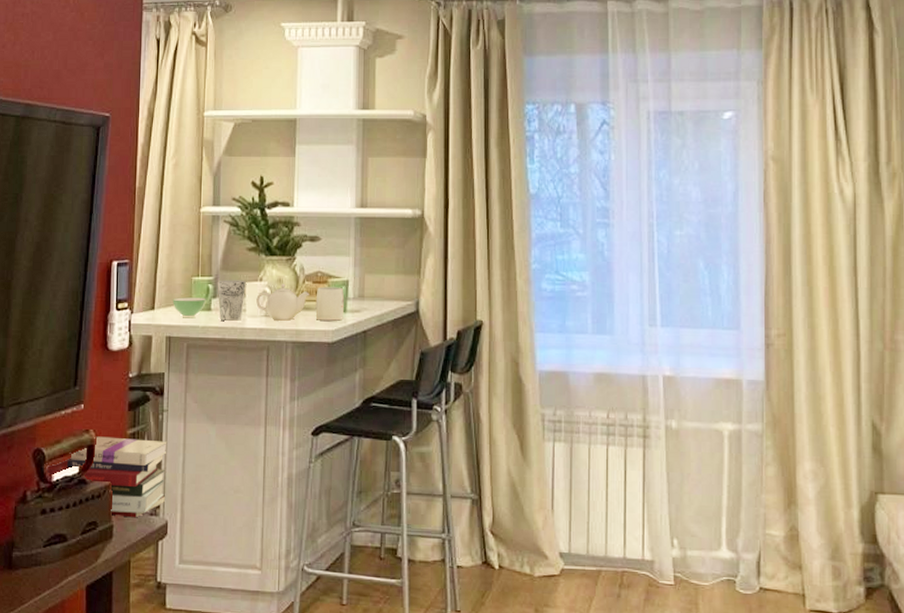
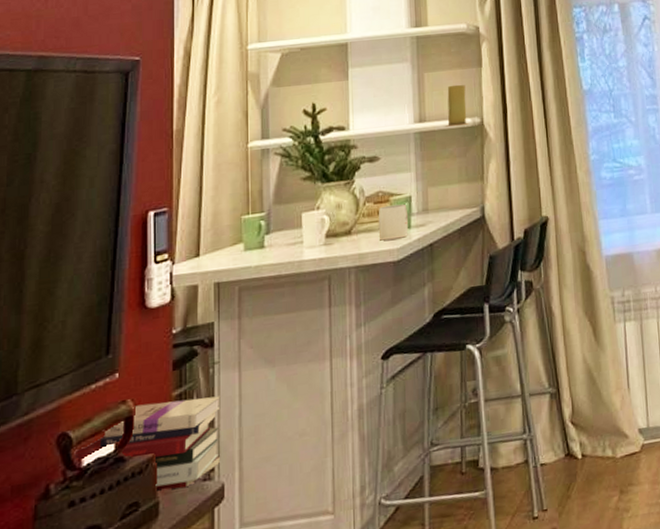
bowl: present [172,297,207,319] -> none [220,235,259,261]
cup: present [217,279,247,322] -> none [270,211,303,258]
teapot: present [256,283,310,322] -> none [314,208,371,249]
candle: none [386,173,409,215] -> present [445,84,469,127]

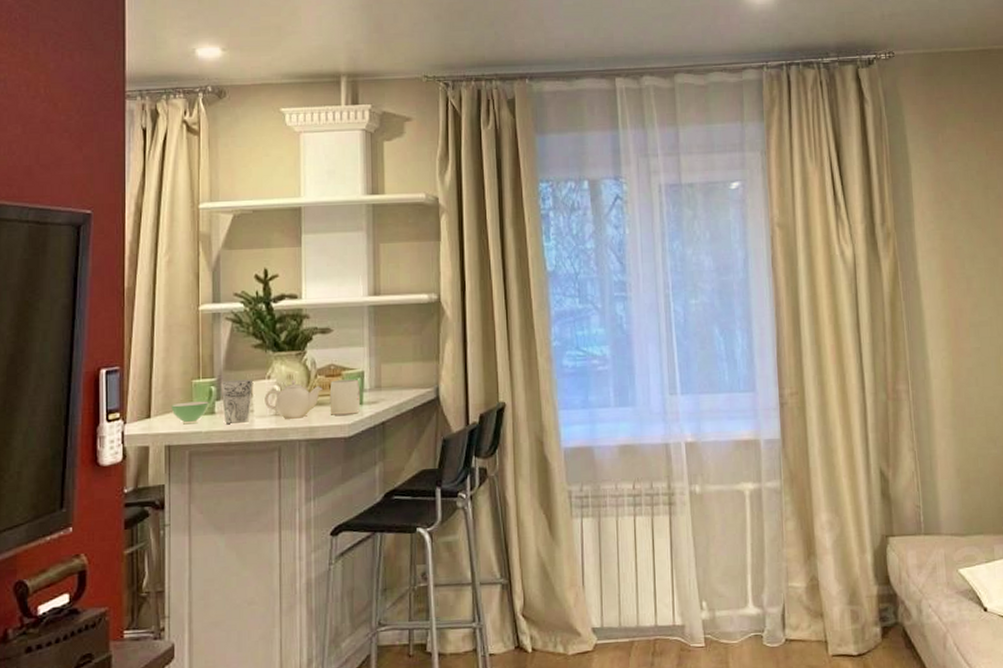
books: present [71,396,221,491] -> none [28,558,171,645]
bowl: none [220,235,259,261] -> present [171,401,210,425]
cup: none [270,211,303,258] -> present [220,379,254,425]
teapot: none [314,208,371,249] -> present [264,379,323,420]
candle: present [445,84,469,127] -> none [400,258,425,302]

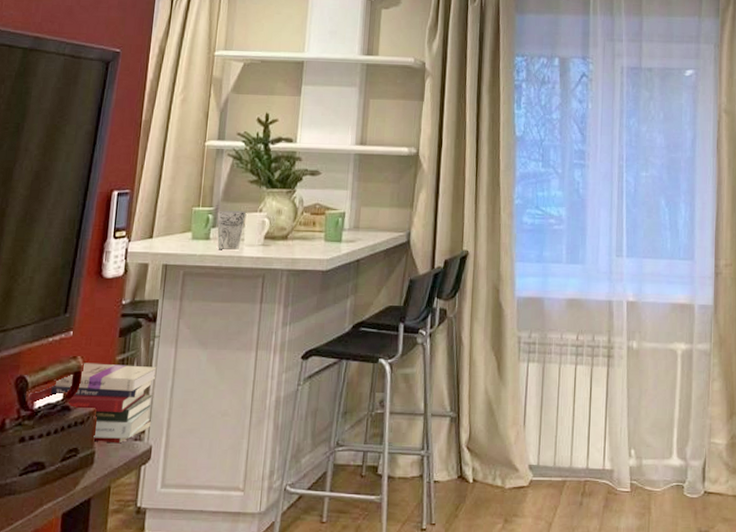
books: none [28,558,171,645] -> present [26,363,157,444]
bowl: present [171,401,210,425] -> none [171,226,206,247]
teapot: present [264,379,323,420] -> none [254,214,307,251]
mug: present [329,379,361,415] -> none [312,218,341,250]

